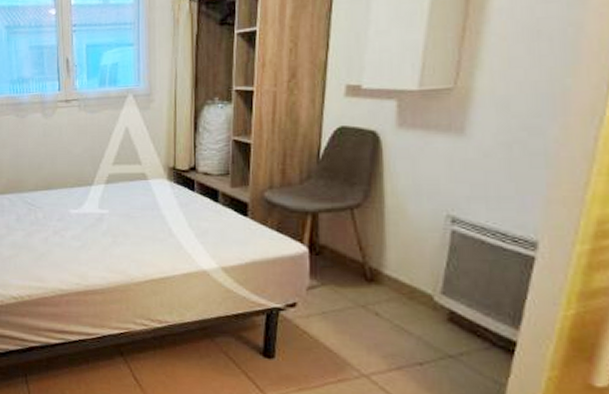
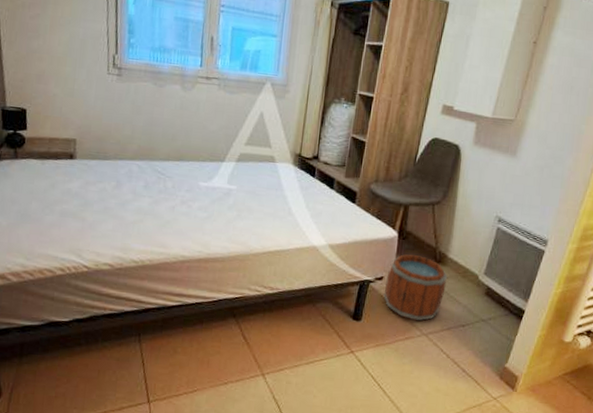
bucket: none [299,272,387,358] -> present [383,254,448,321]

